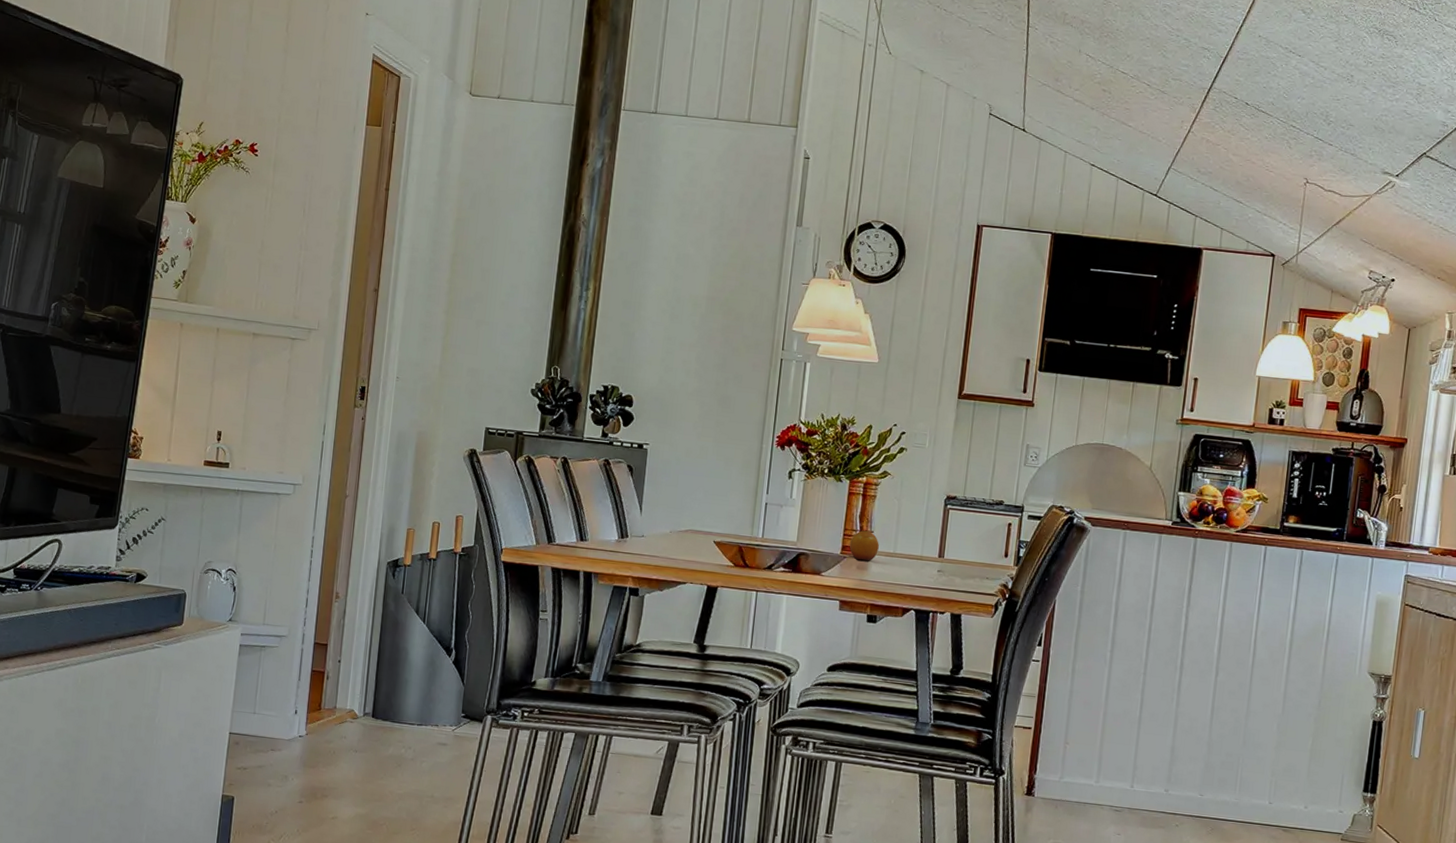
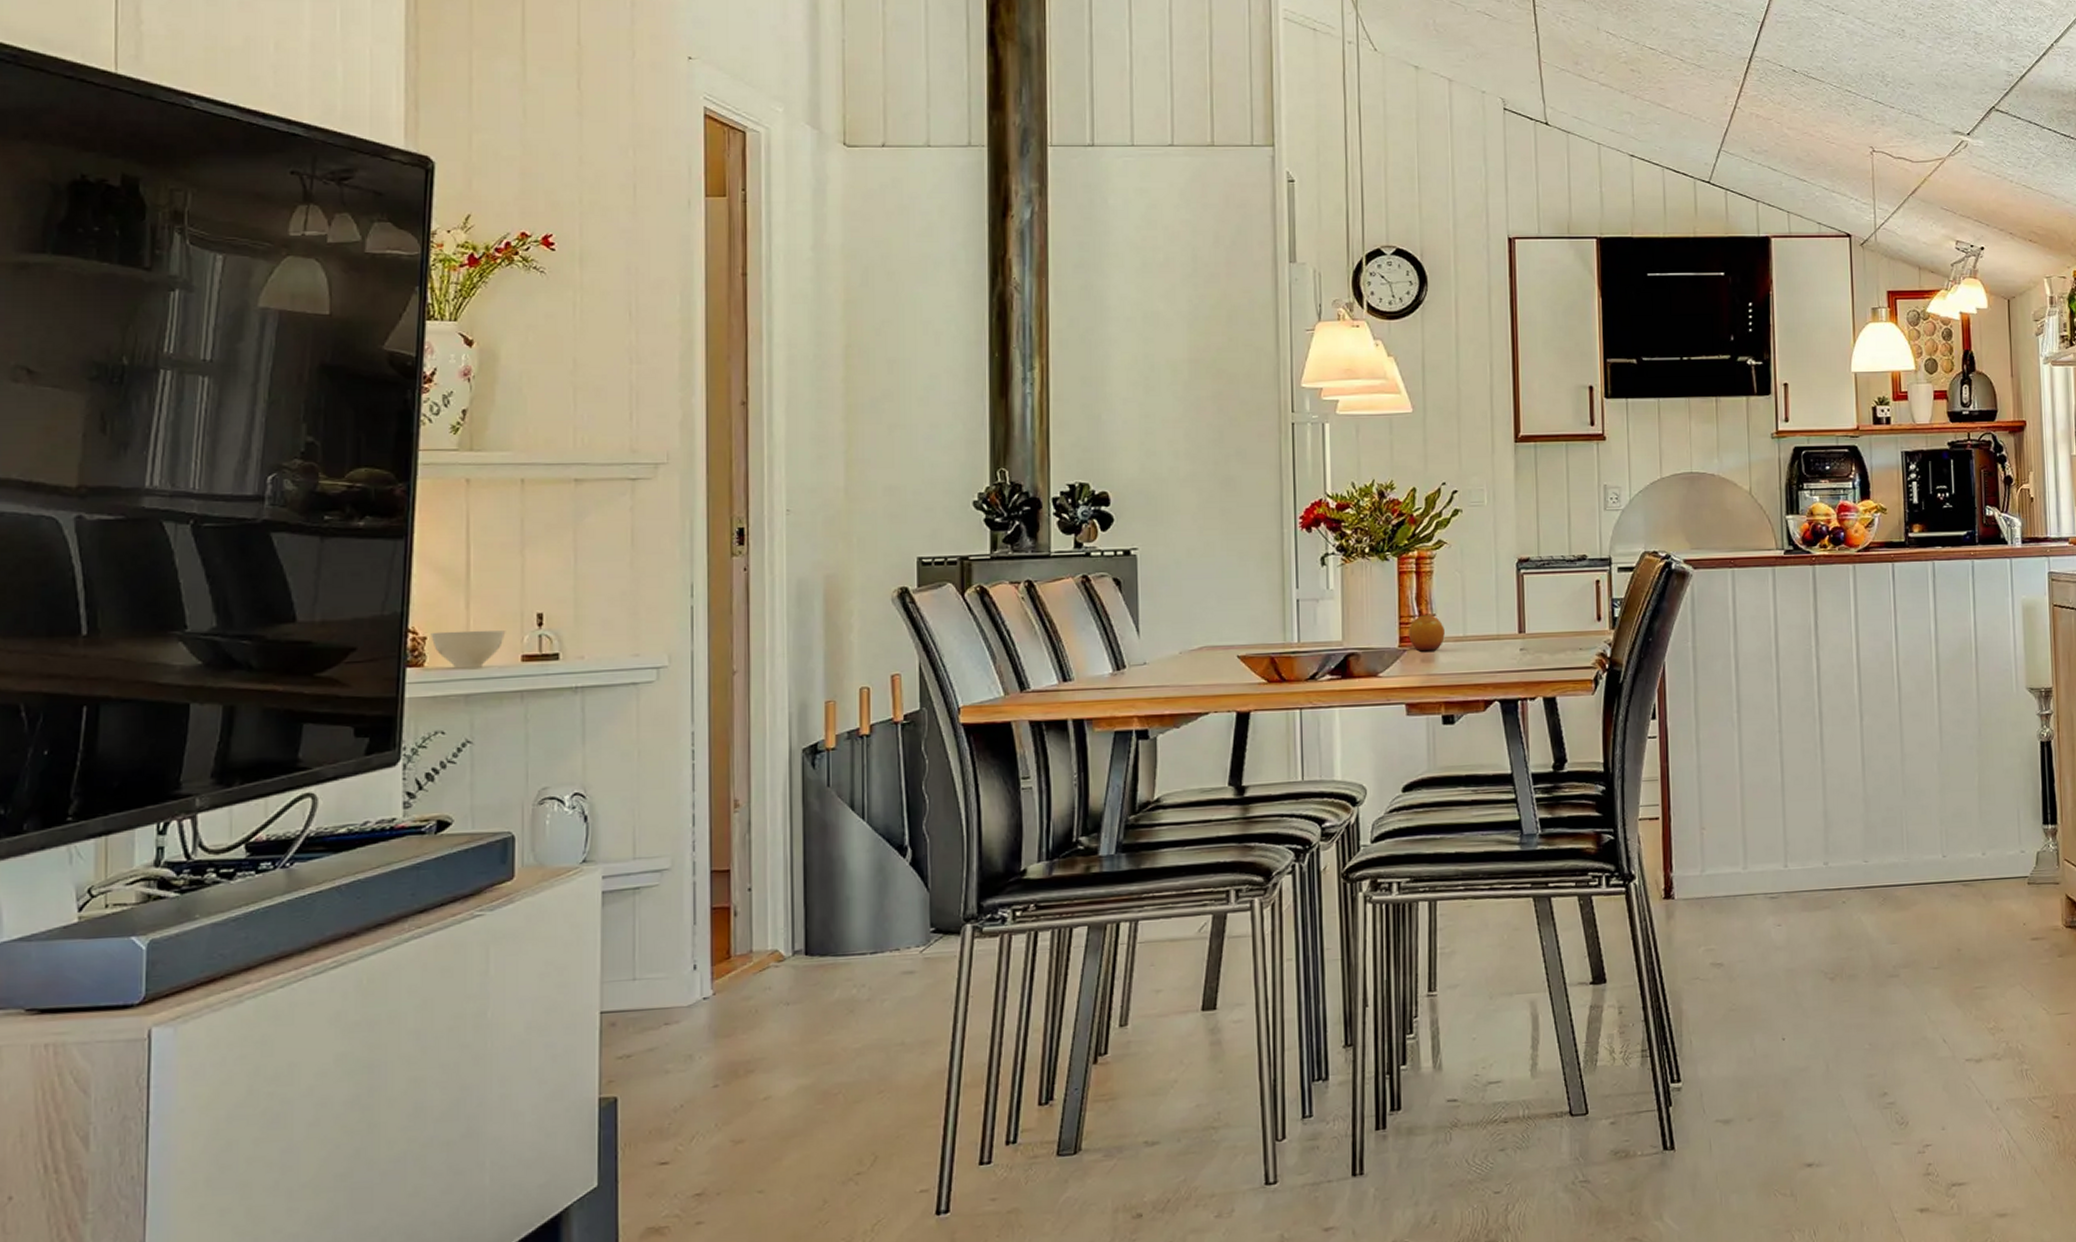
bowl: none [146,434,196,466] -> present [430,630,506,669]

